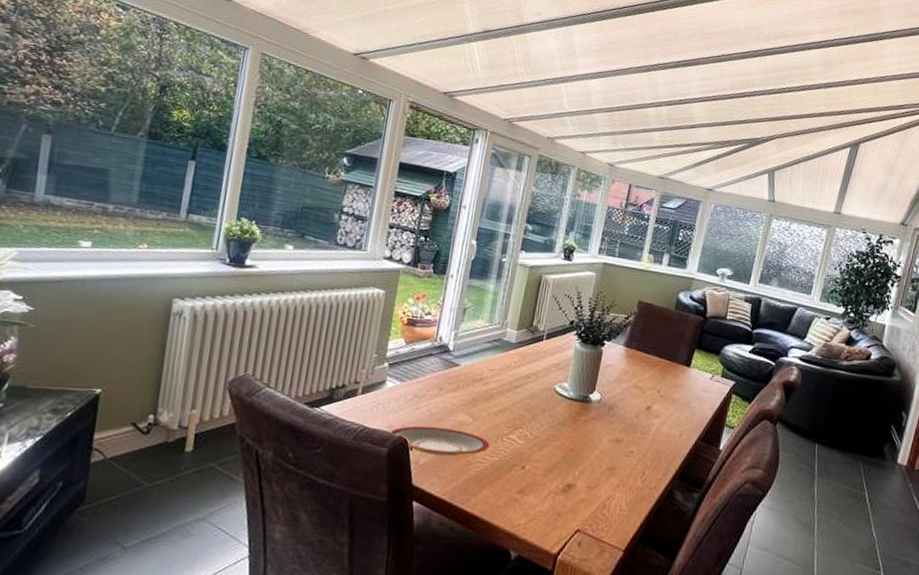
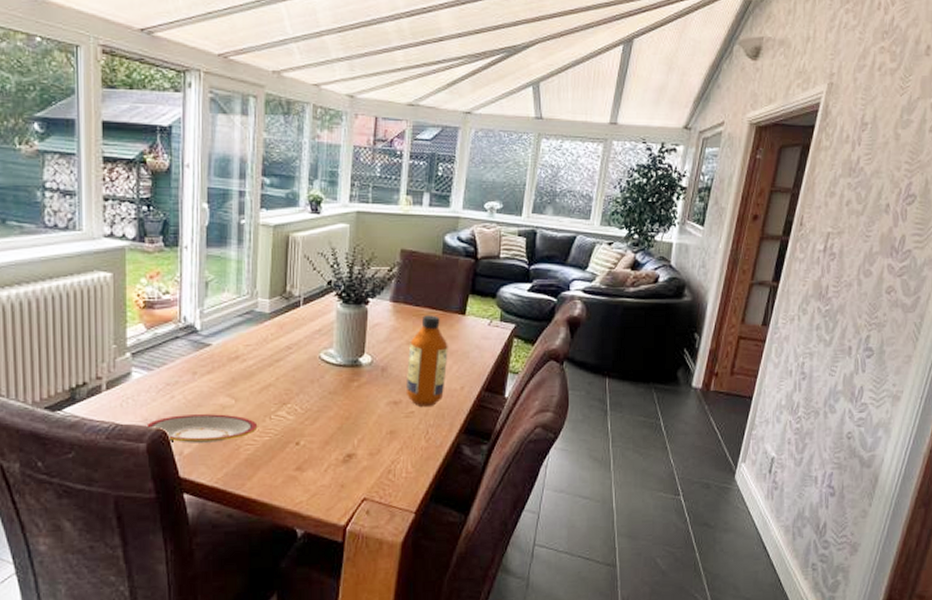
bottle: none [628,363,672,449] -> present [405,315,448,406]

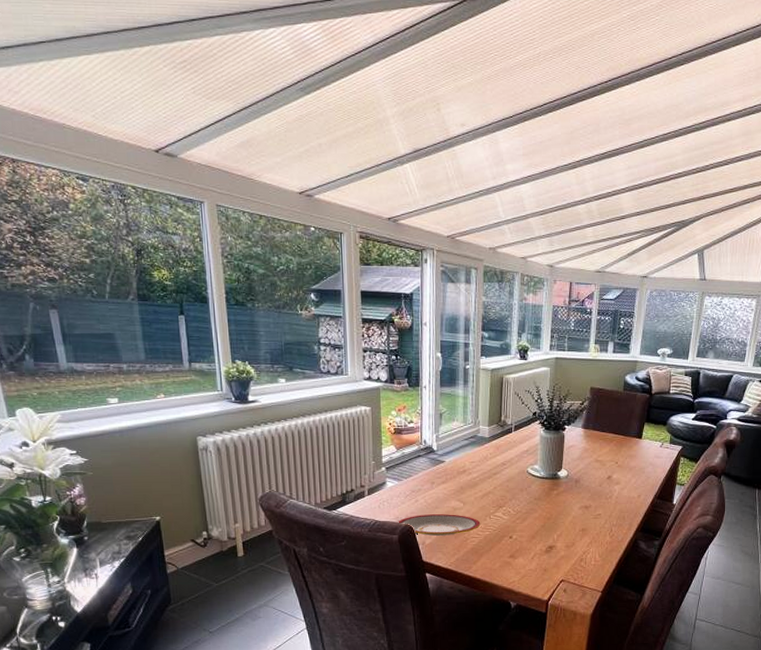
bottle: present [405,315,448,406] -> none [594,439,628,510]

